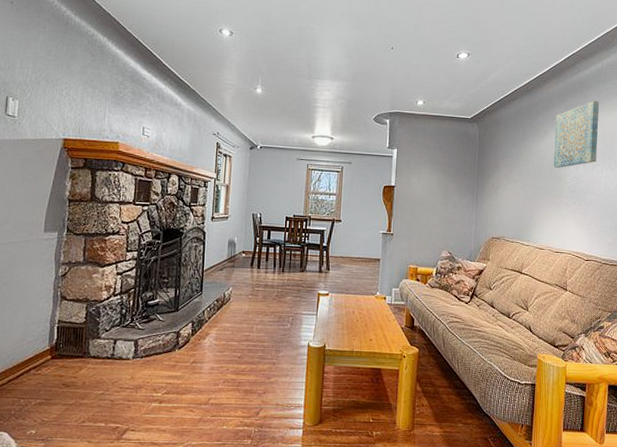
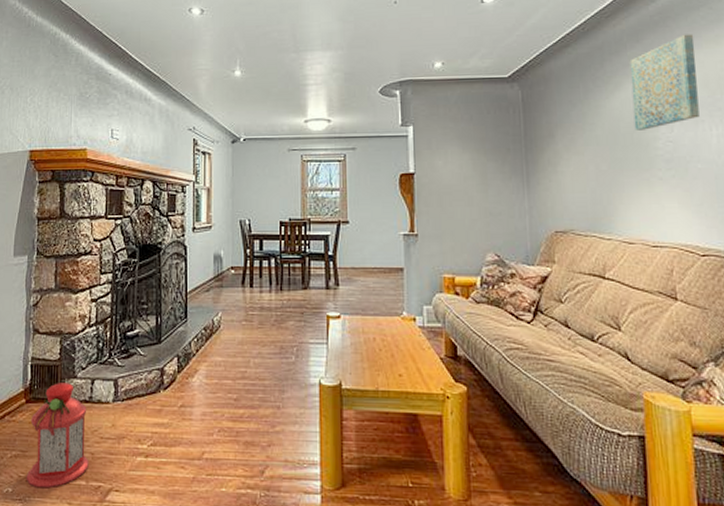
lantern: none [49,342,109,430] -> present [26,383,89,489]

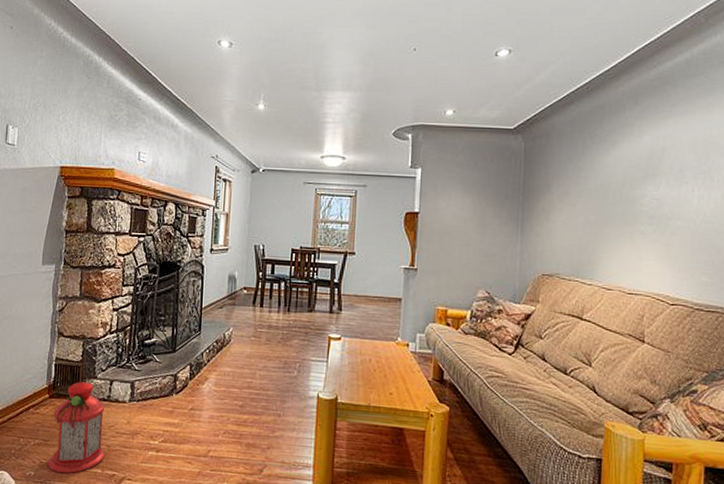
wall art: present [629,34,699,130] -> none [624,100,689,187]

